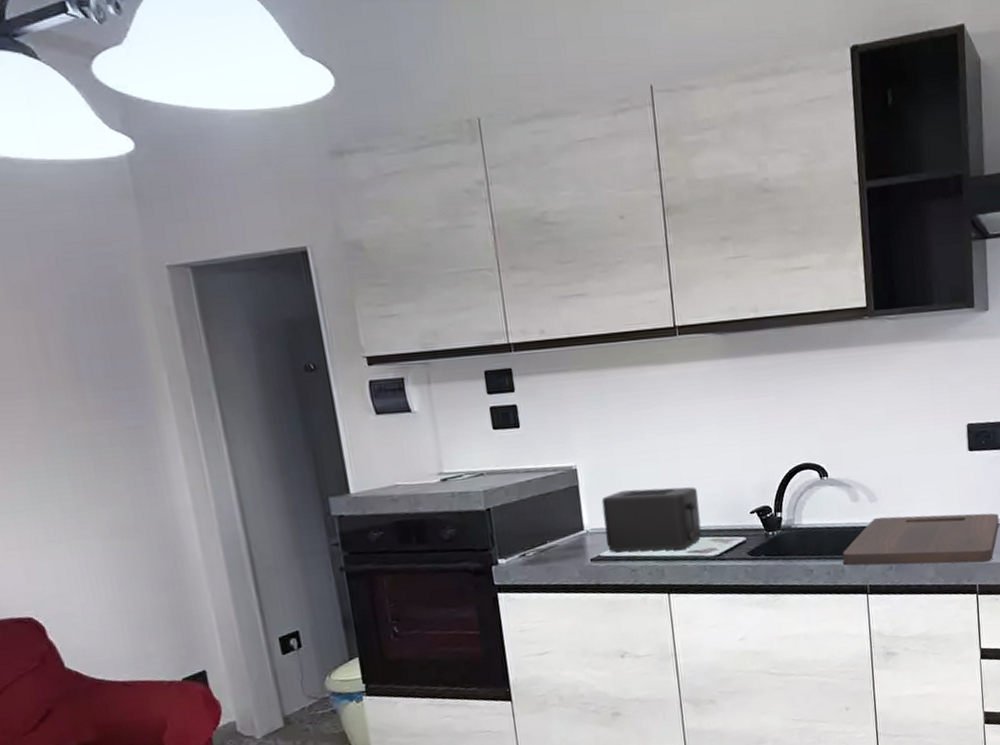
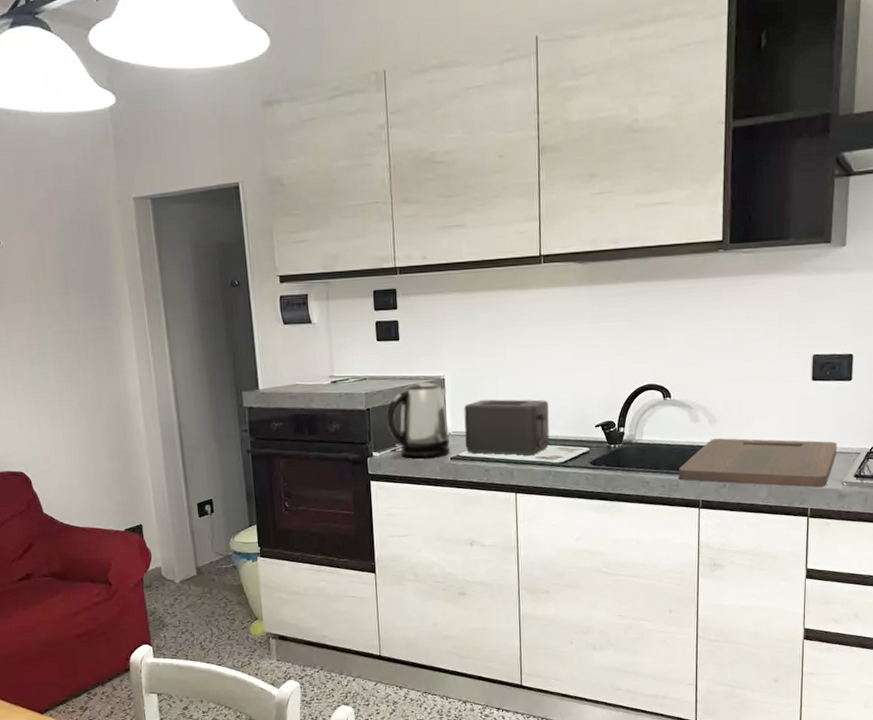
kettle: none [510,474,590,563] -> present [386,382,450,458]

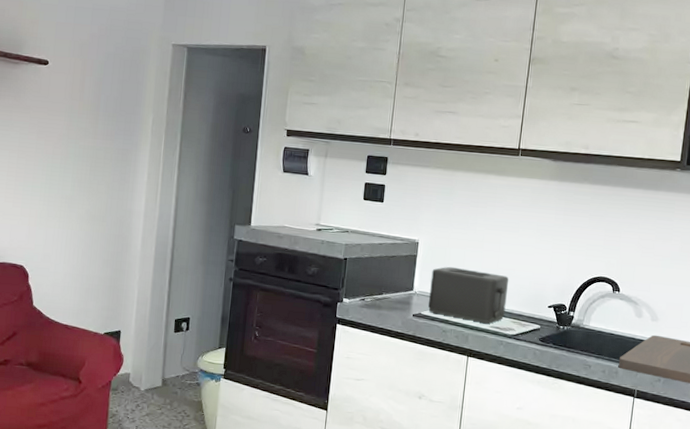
kettle: present [386,382,450,458] -> none [360,242,419,312]

